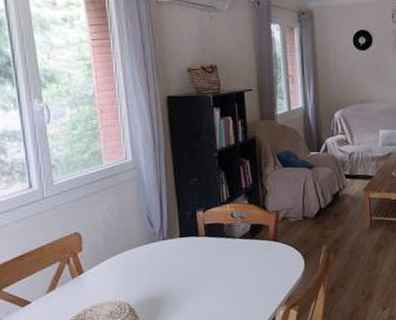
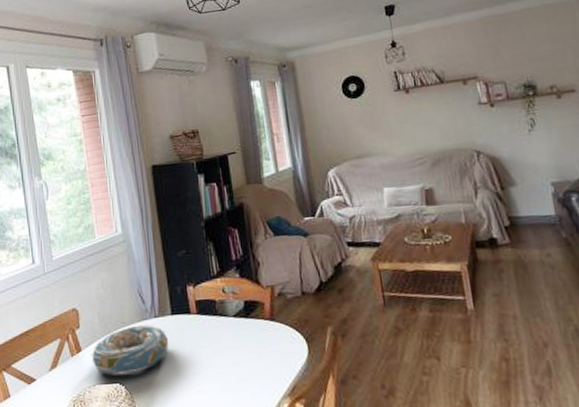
decorative bowl: none [93,246,176,295] -> present [91,324,169,377]

